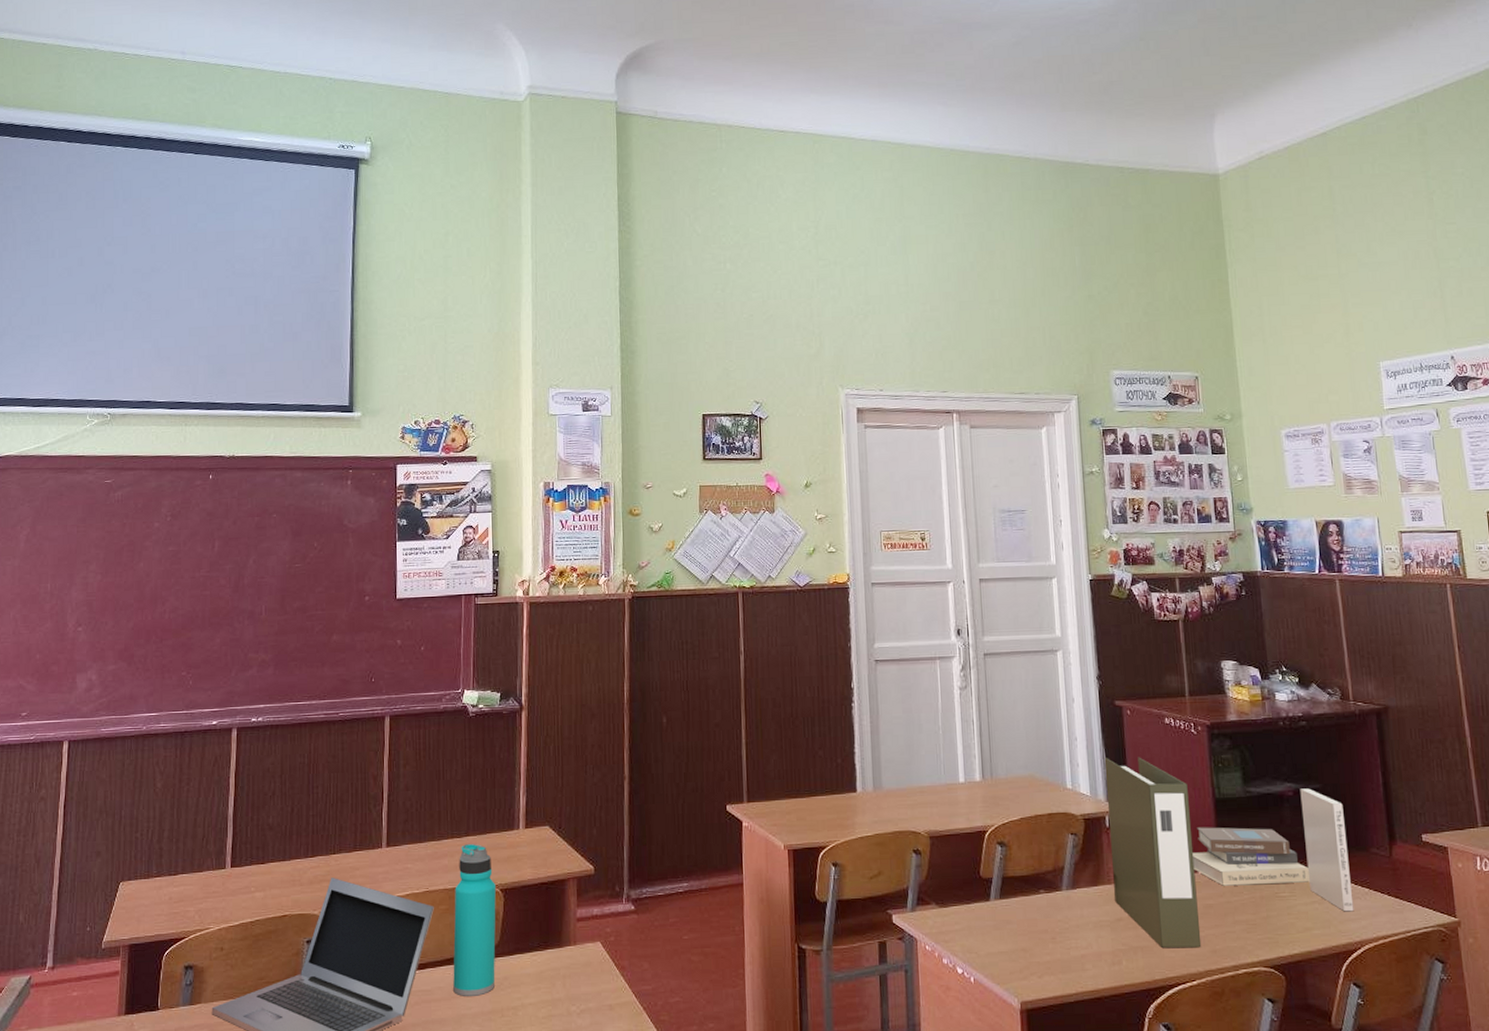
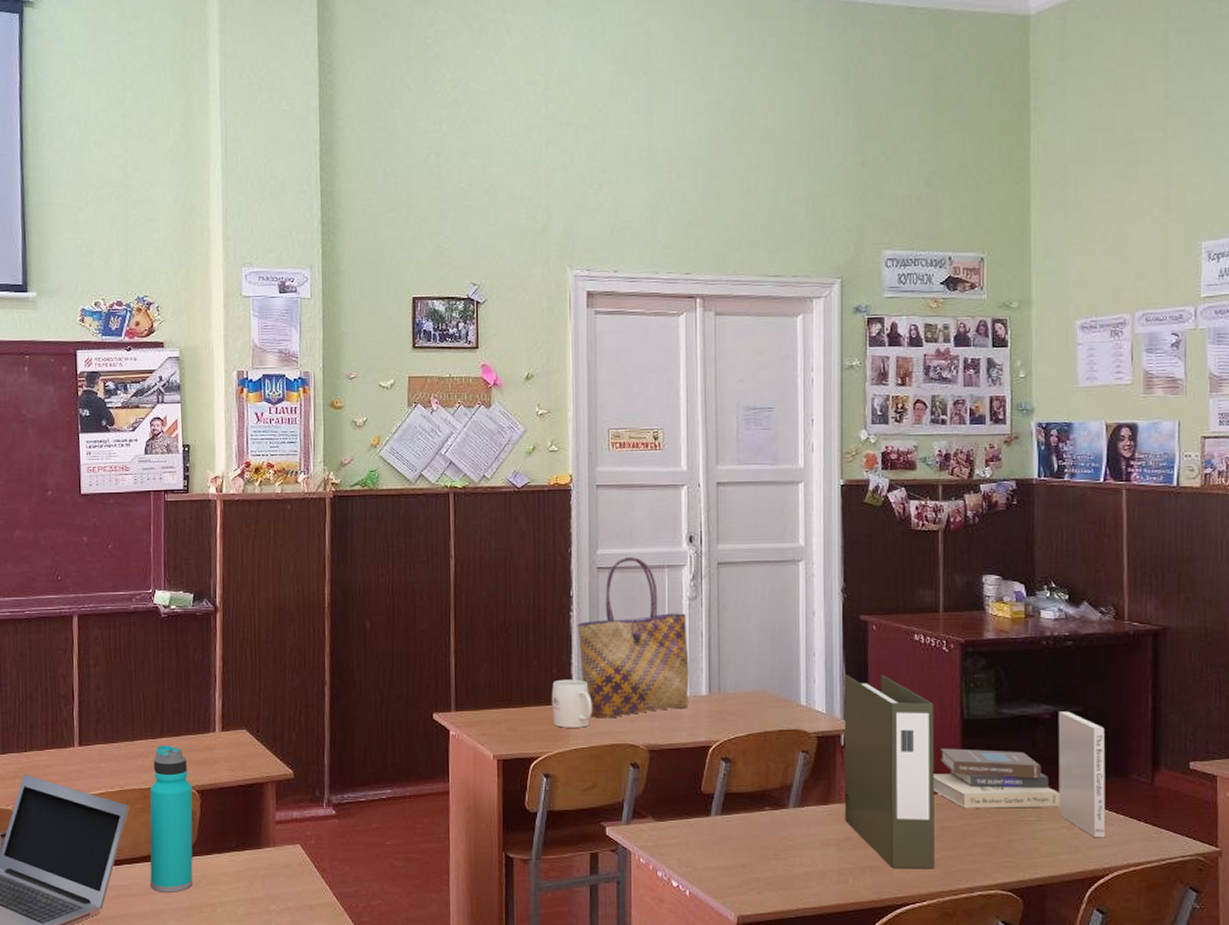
mug: none [836,768,875,816] -> present [551,679,592,728]
tote bag: none [858,649,964,806] -> present [577,556,689,719]

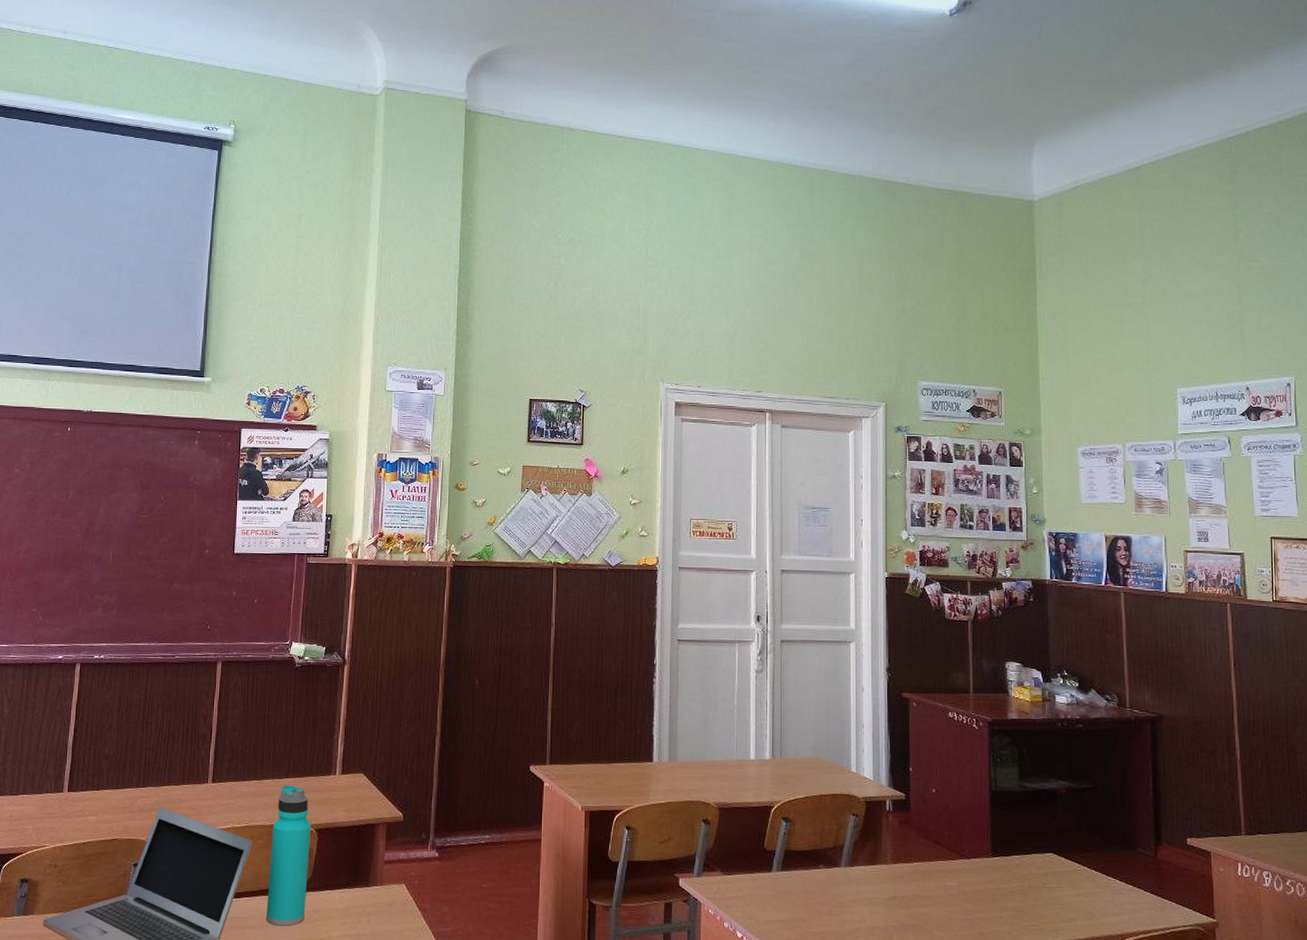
mug: present [551,679,592,728] -> none [634,739,670,785]
tote bag: present [577,556,689,719] -> none [659,631,755,777]
binder: present [844,673,936,869] -> none [889,744,970,930]
books: present [933,748,1060,808] -> none [967,817,1077,876]
book: present [1058,711,1106,838] -> none [1073,787,1117,906]

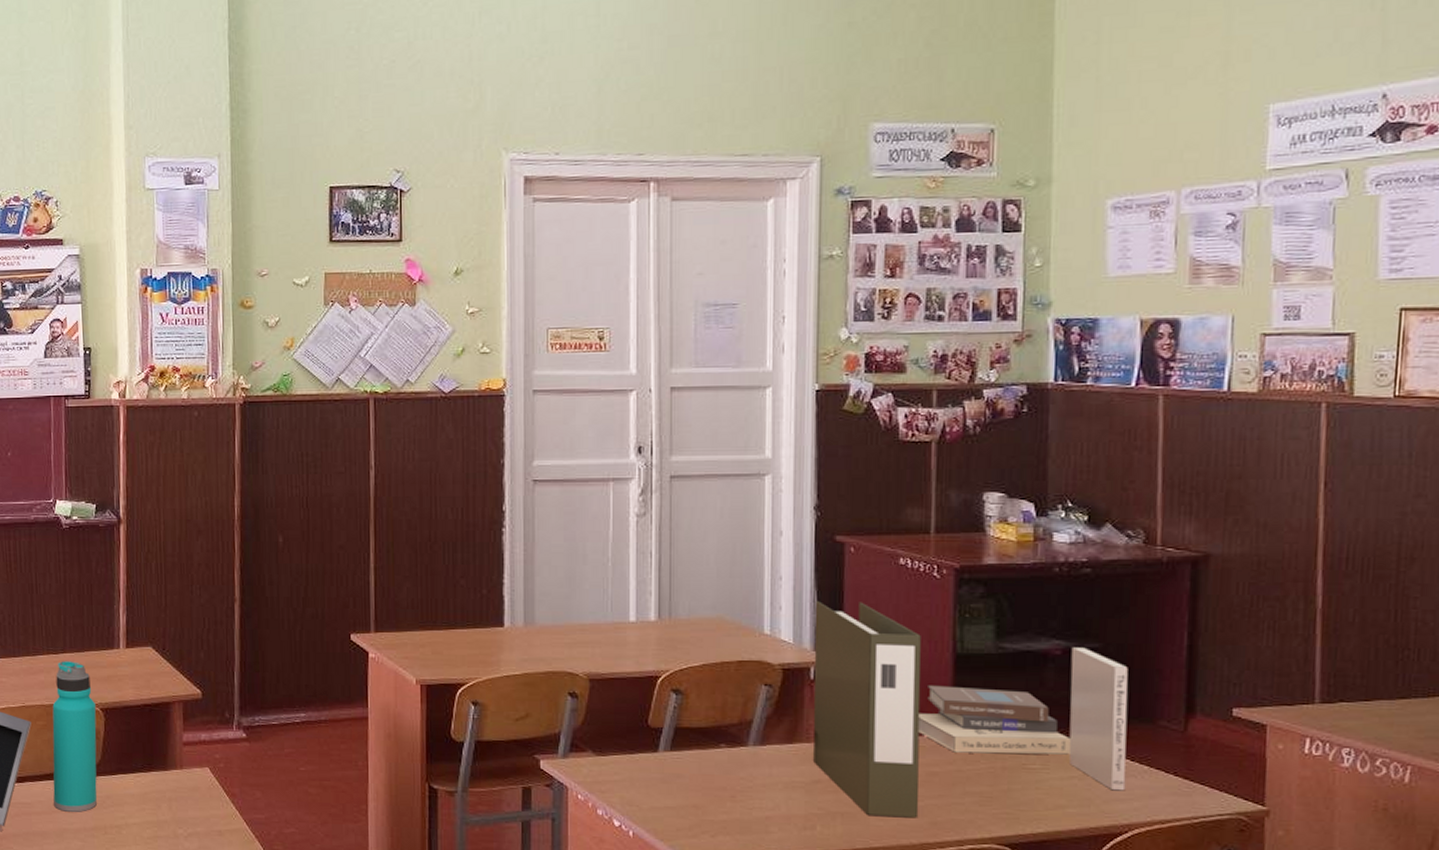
binder: none [889,744,970,930] -> present [813,600,922,818]
books: none [967,817,1077,876] -> present [918,685,1071,755]
book: none [1073,787,1117,906] -> present [1068,647,1128,791]

